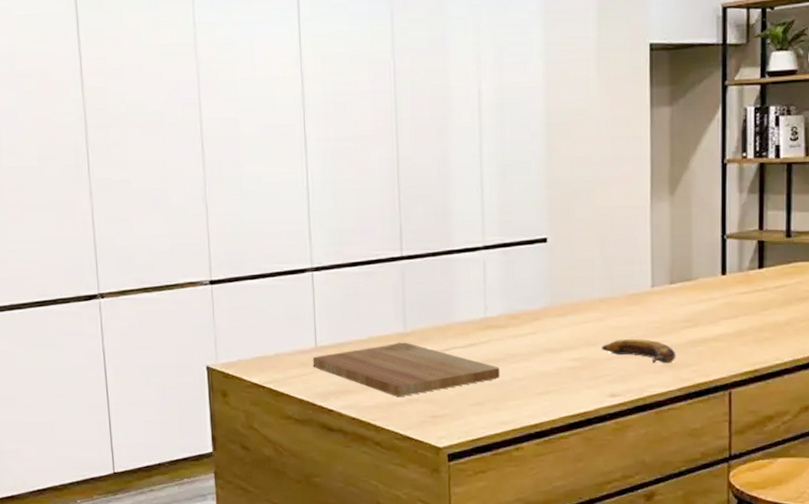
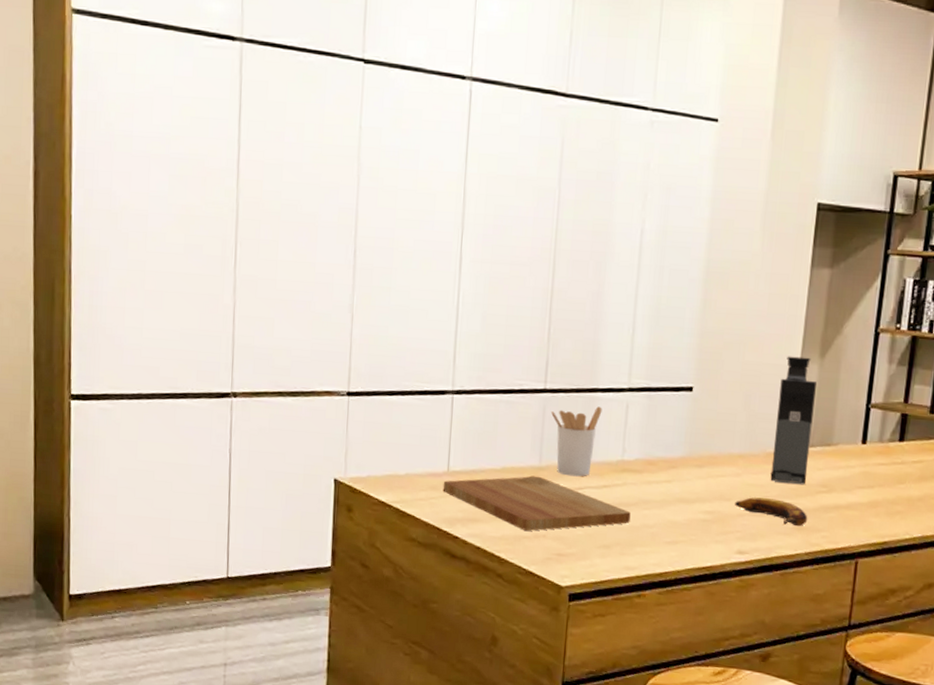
utensil holder: none [411,267,460,339] -> present [551,406,602,477]
coffee maker: none [633,196,671,322] -> present [770,356,816,484]

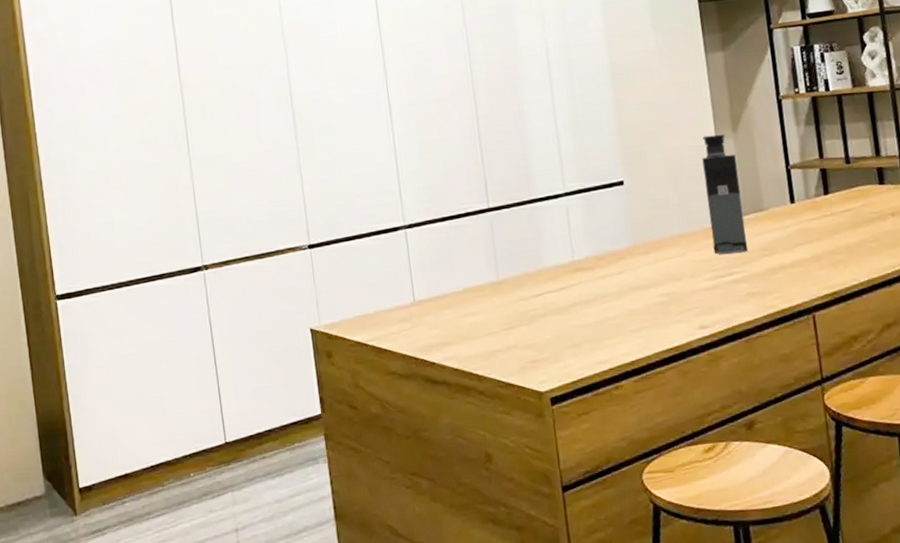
cutting board: present [442,476,631,531] -> none [412,290,593,345]
utensil holder: present [551,406,602,477] -> none [499,215,546,285]
banana: present [735,497,808,527] -> none [687,270,758,293]

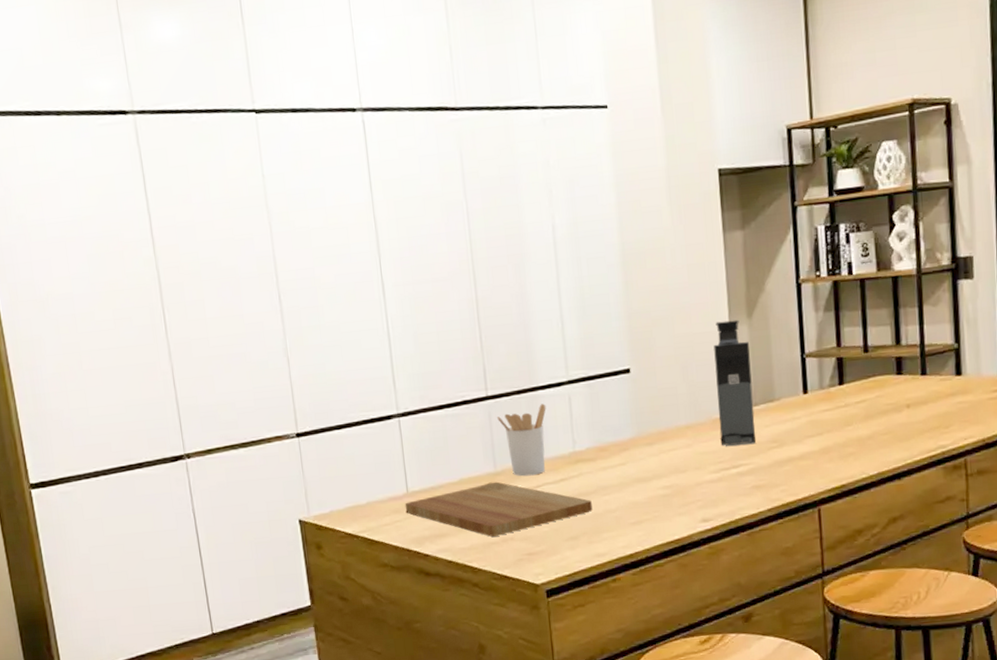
cutting board: none [412,290,593,345] -> present [405,481,593,537]
utensil holder: none [499,215,546,285] -> present [497,403,546,477]

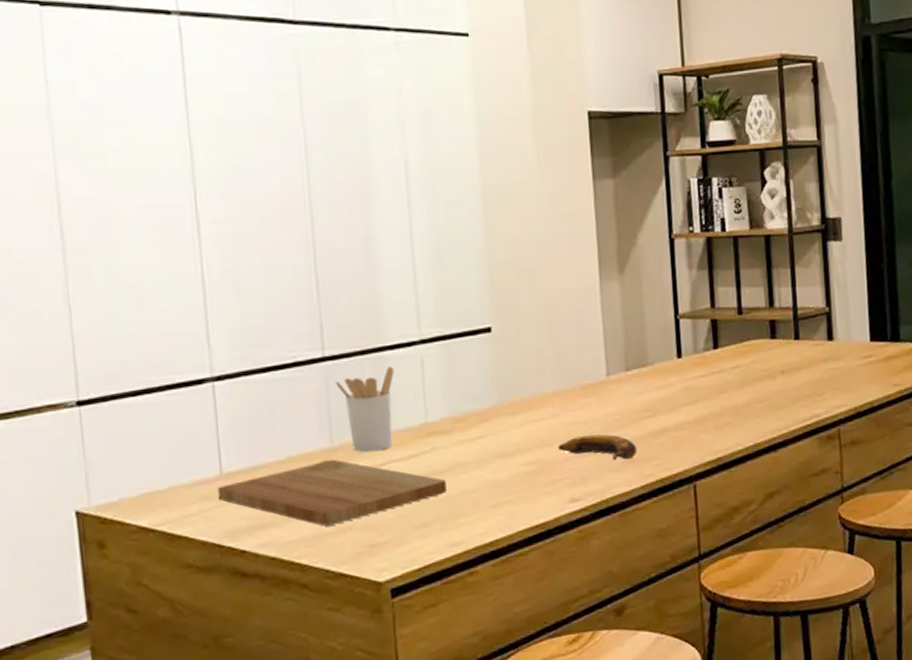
banana: none [691,462,765,486] -> present [558,434,638,460]
coffee maker: present [714,319,756,446] -> none [583,275,629,416]

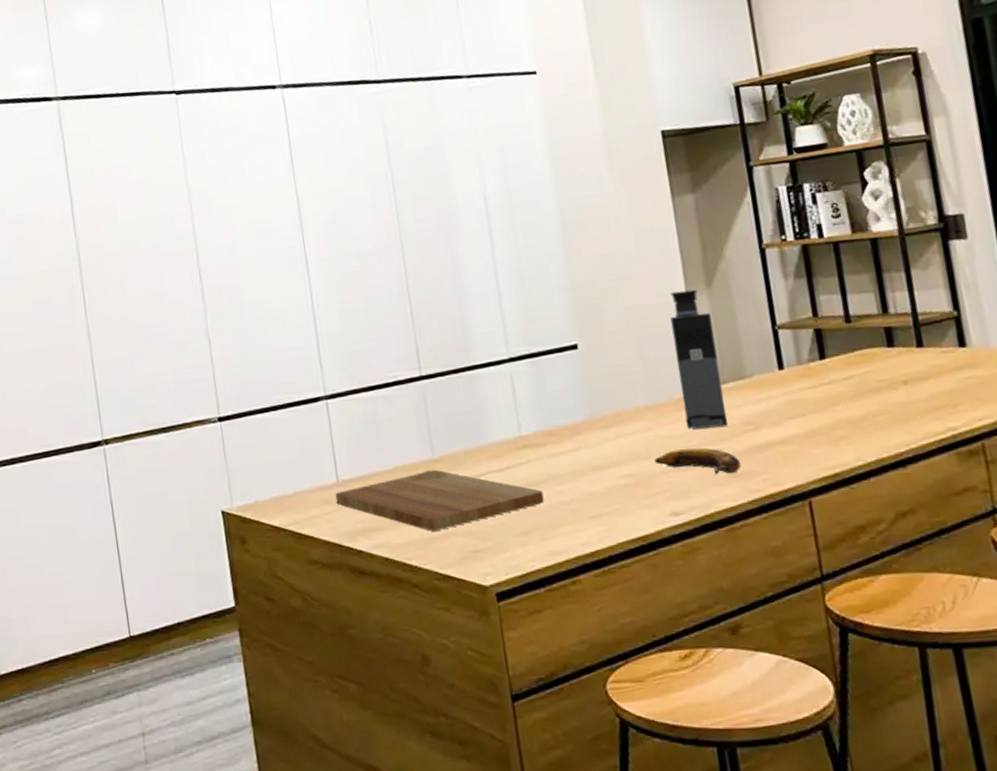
utensil holder: present [336,366,394,453] -> none [433,383,489,464]
coffee maker: none [583,275,629,416] -> present [670,289,728,429]

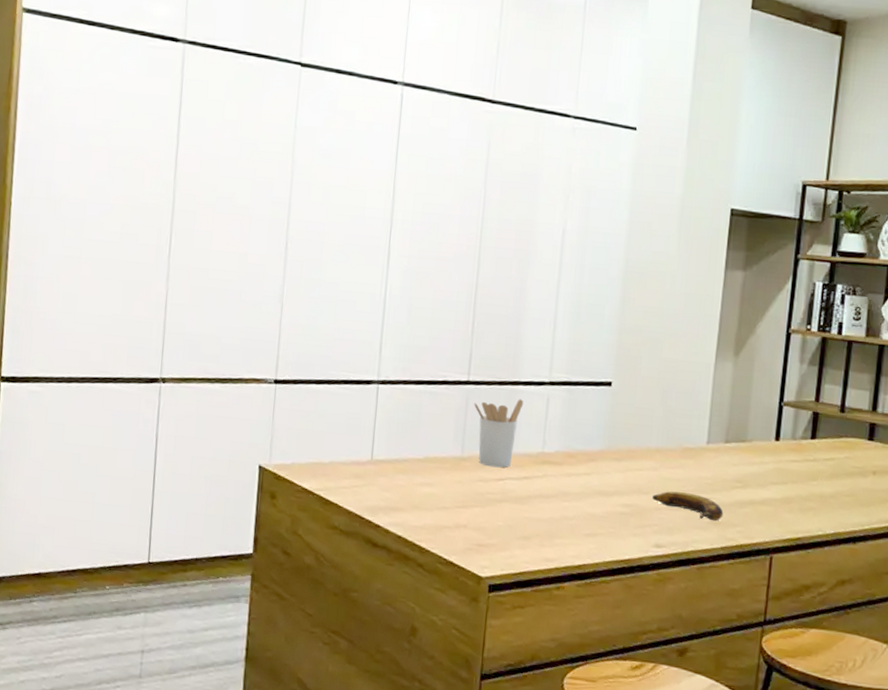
cutting board: present [335,469,544,531] -> none [366,466,551,521]
utensil holder: none [433,383,489,464] -> present [474,399,524,468]
coffee maker: present [670,289,728,429] -> none [687,354,731,479]

